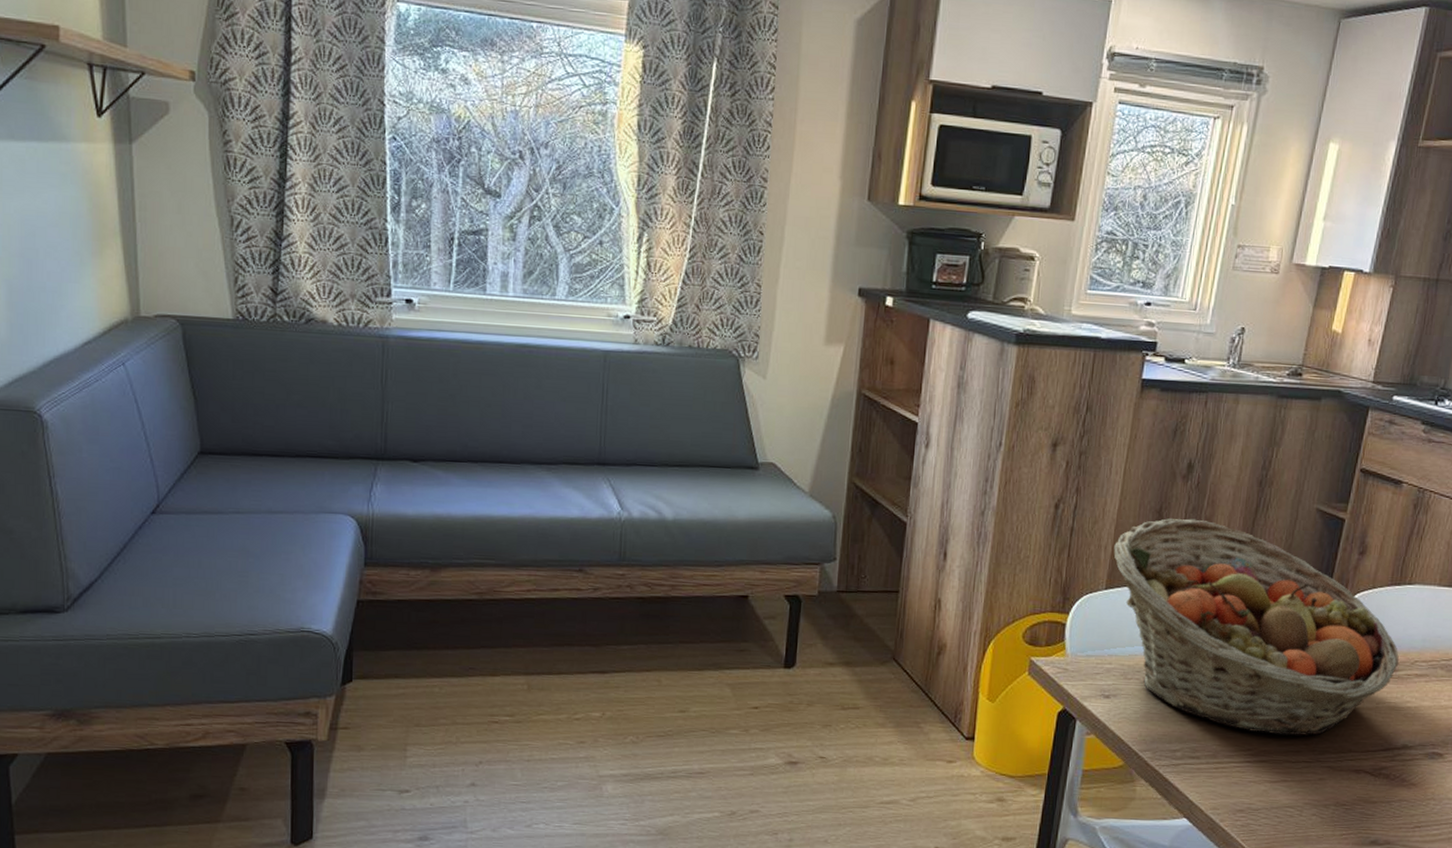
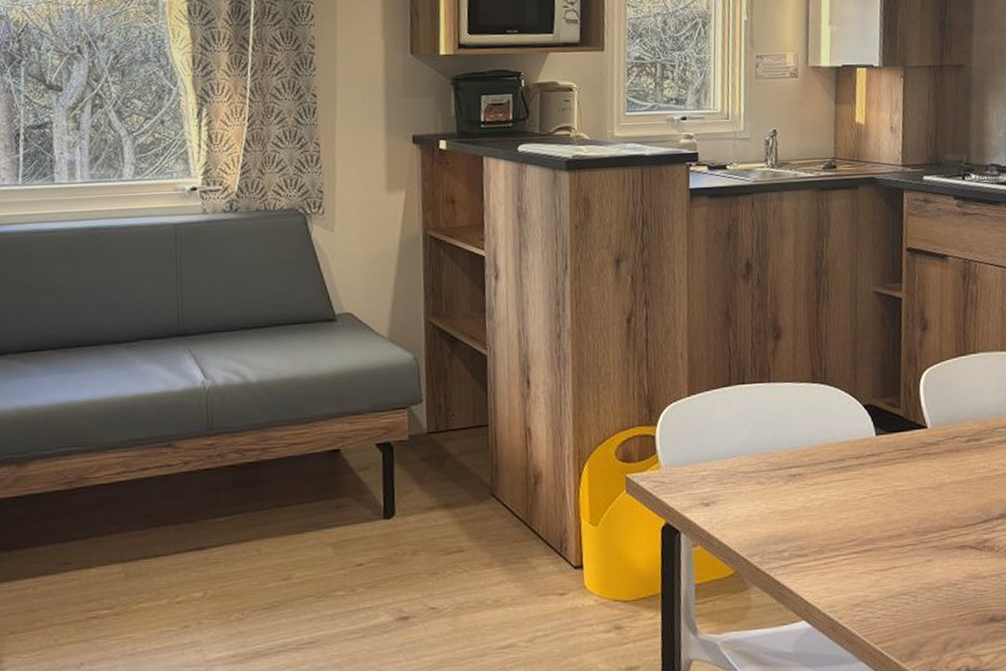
fruit basket: present [1113,518,1399,736] -> none [689,316,979,521]

